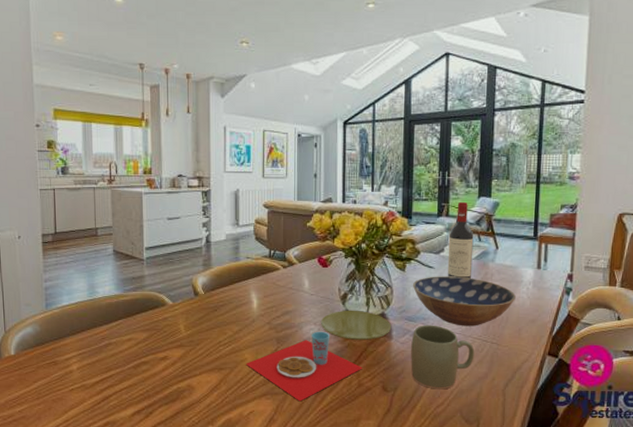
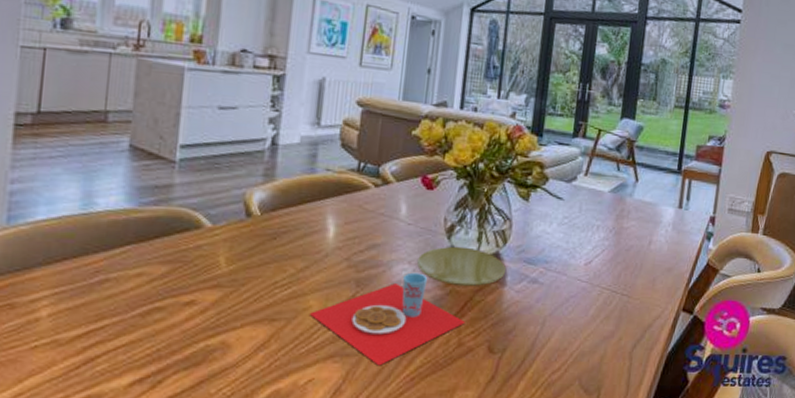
mug: present [411,325,475,390] -> none [525,269,602,351]
bowl: present [412,276,516,326] -> none [535,209,653,274]
wine bottle: present [447,201,474,279] -> none [578,121,613,215]

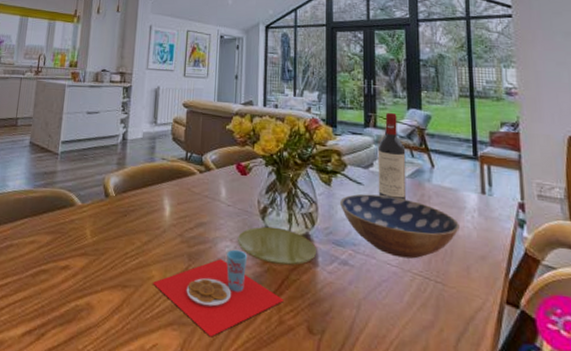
bowl: none [535,209,653,274] -> present [339,193,459,259]
wine bottle: none [578,121,613,215] -> present [377,112,407,200]

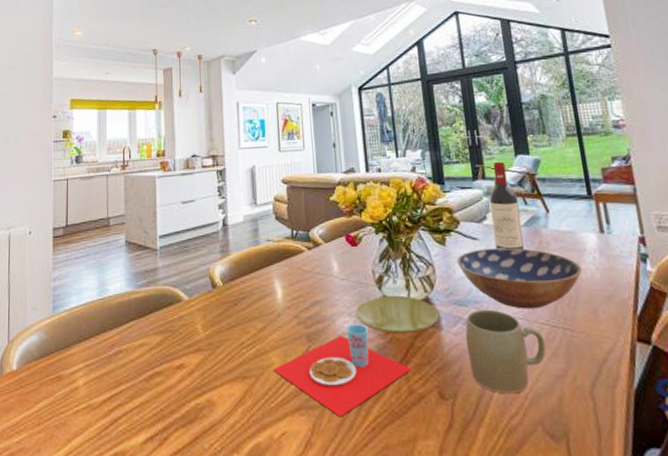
mug: none [340,252,416,339] -> present [465,309,546,394]

